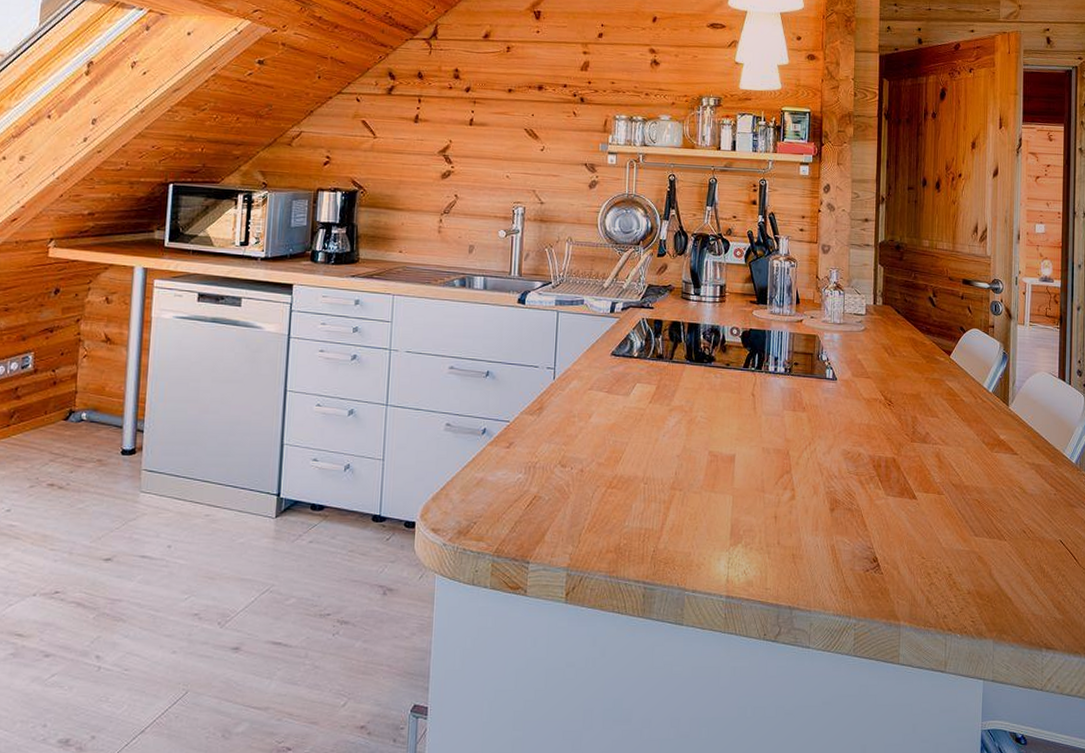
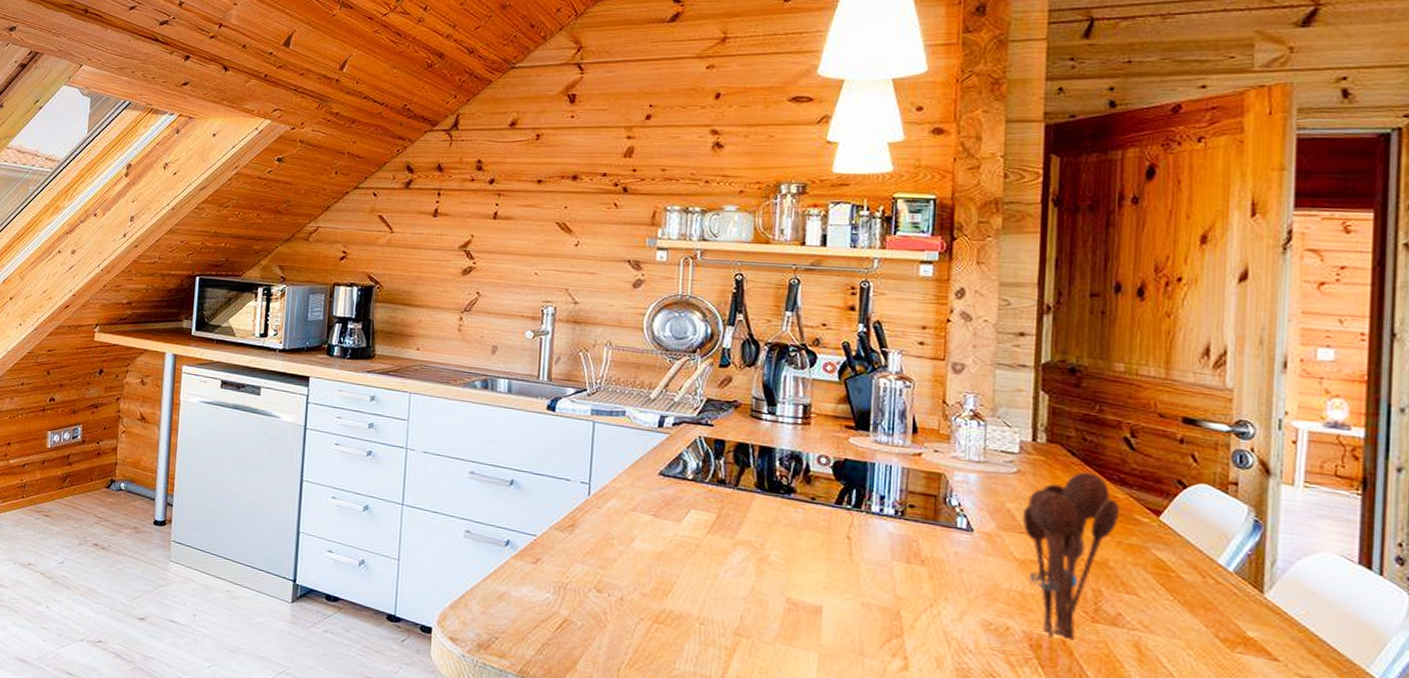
utensil holder: none [867,326,928,458] -> present [1021,472,1121,641]

